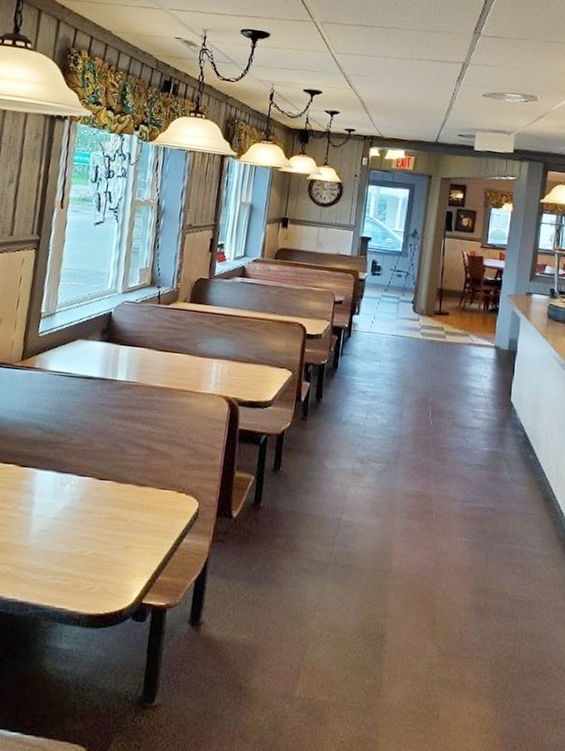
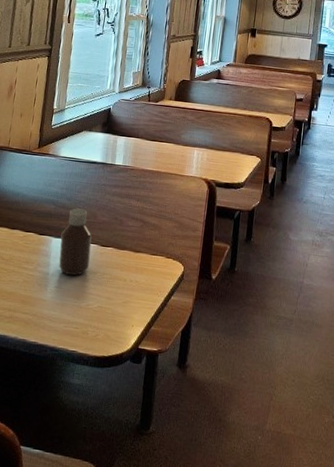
bottle: none [45,433,87,516] -> present [59,208,92,276]

